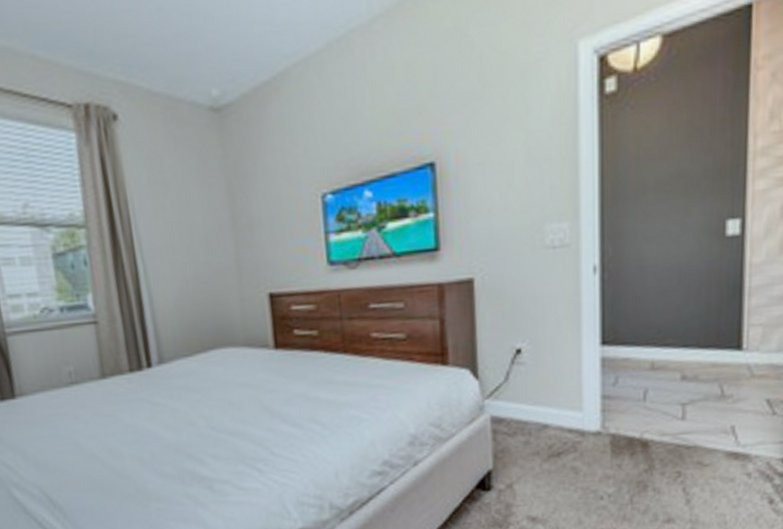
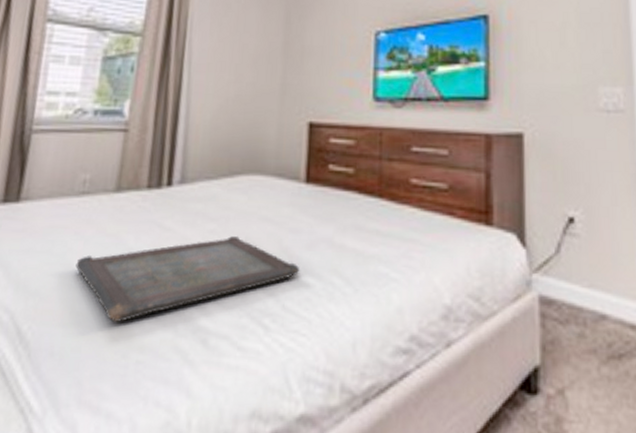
serving tray: none [83,402,282,483] -> present [75,236,300,323]

